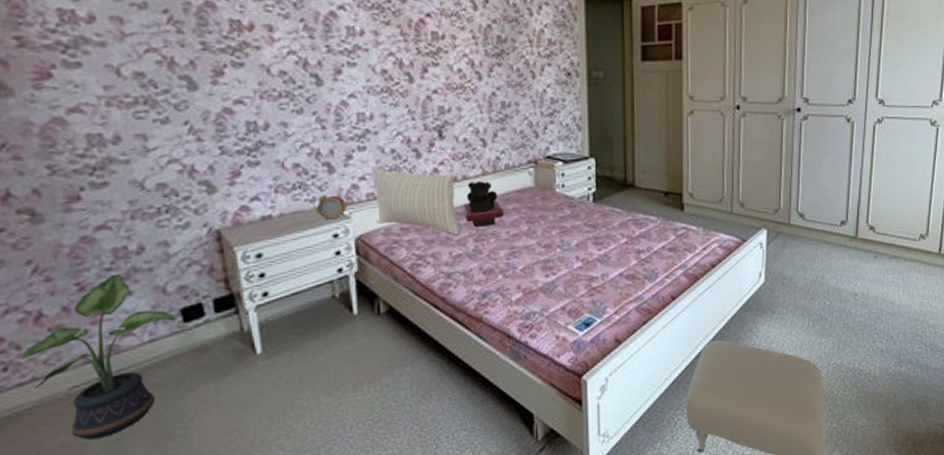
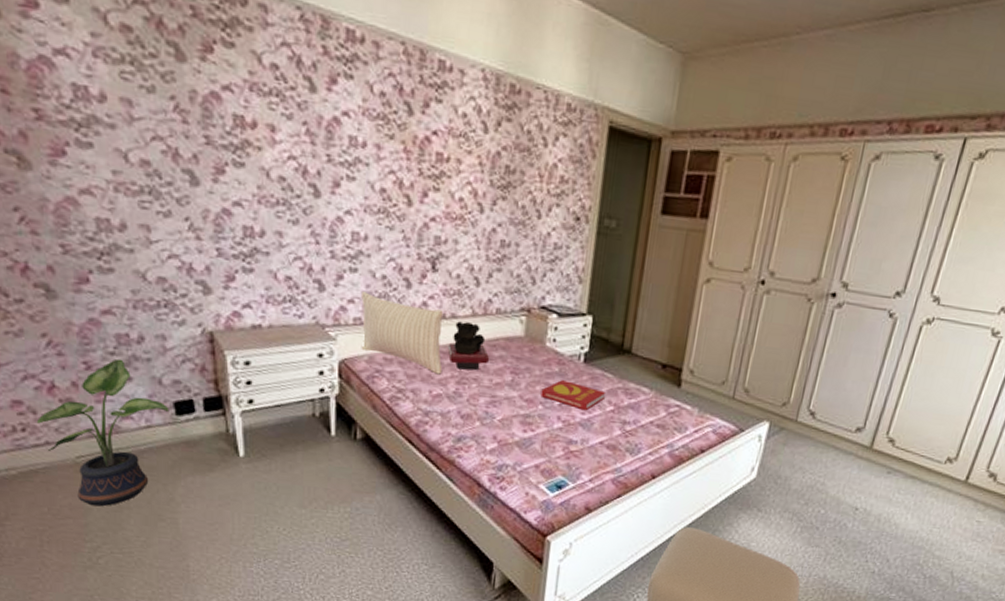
alarm clock: present [312,195,348,220] -> none [300,312,335,339]
book: none [557,221,617,247] -> present [540,380,605,411]

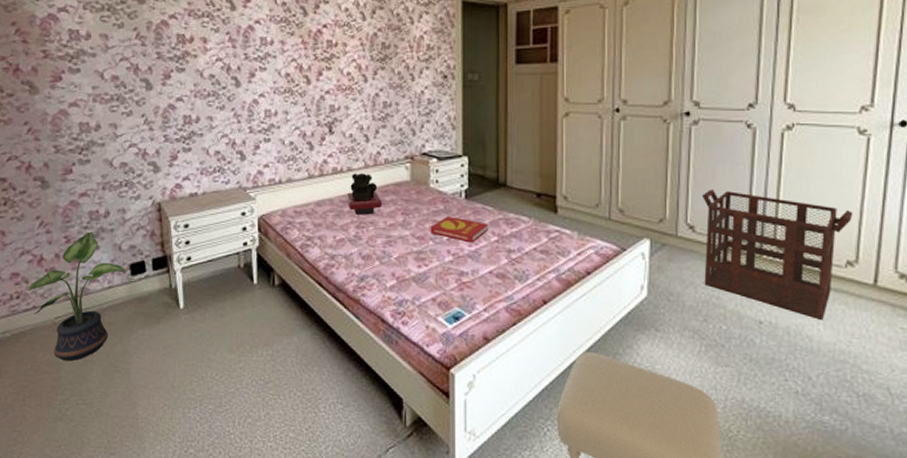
pillow: present [360,292,444,375] -> none [273,157,344,221]
laundry basket: none [812,377,966,510] -> present [701,190,854,320]

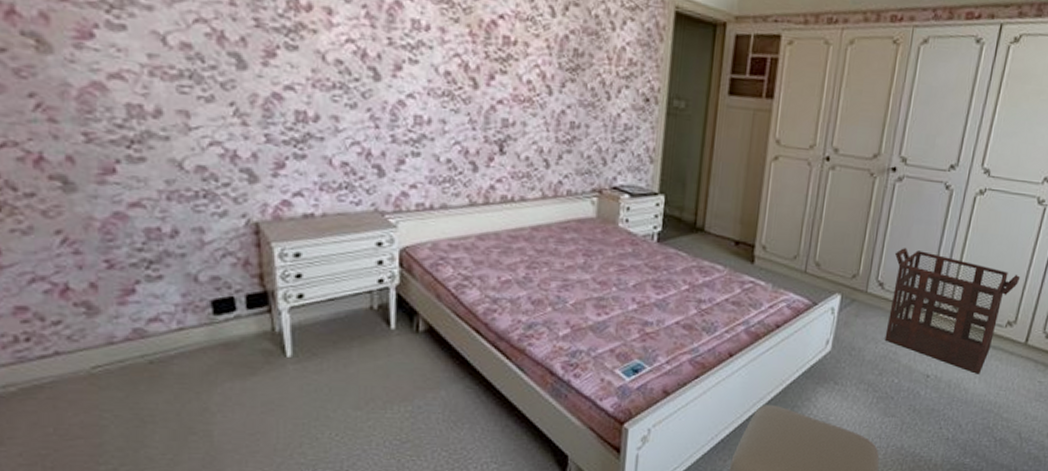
potted plant: present [27,231,126,361] -> none [44,255,206,423]
teddy bear: present [346,173,383,215] -> none [516,204,561,254]
book: present [430,216,488,243] -> none [614,261,679,291]

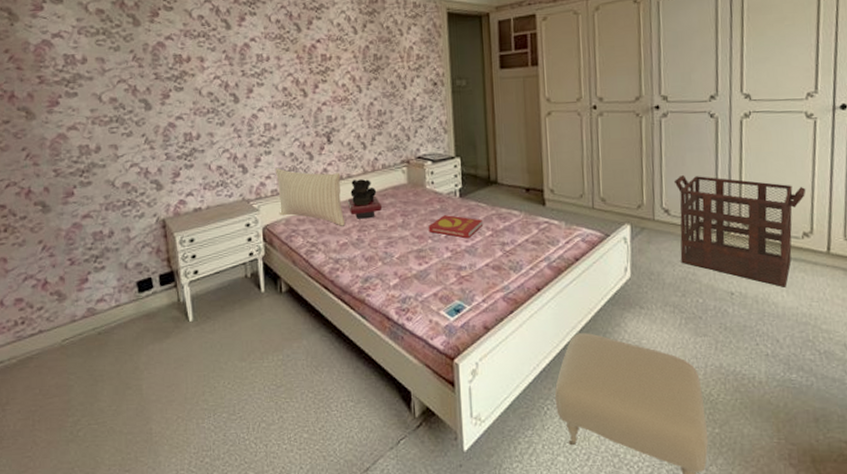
pillow: none [423,176,512,260] -> present [275,168,346,226]
teddy bear: none [516,204,561,254] -> present [347,179,383,219]
book: none [614,261,679,291] -> present [428,215,482,239]

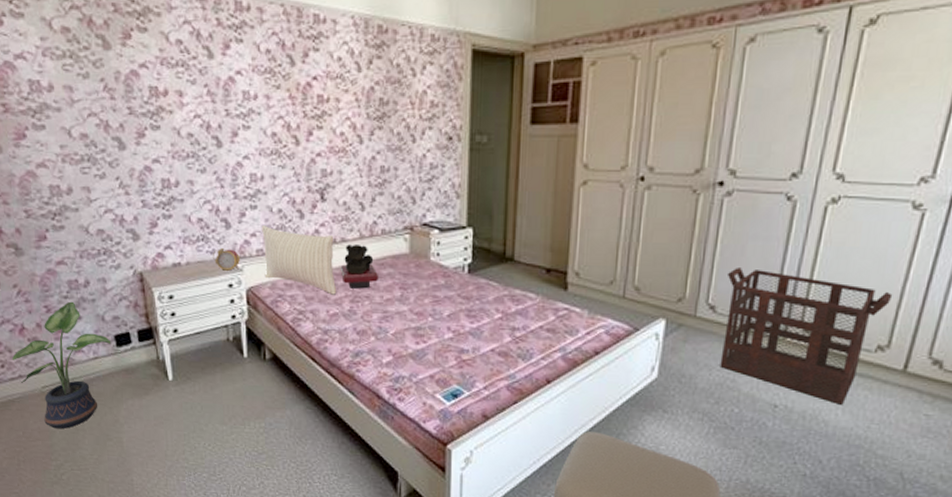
potted plant: none [32,252,134,383] -> present [11,301,111,429]
alarm clock: none [230,191,257,212] -> present [212,248,241,271]
book: present [428,215,482,239] -> none [429,292,492,320]

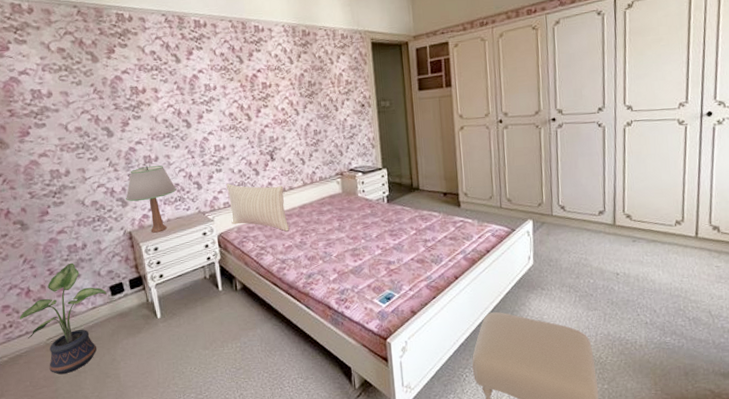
table lamp: none [138,192,200,277] -> present [126,165,177,233]
alarm clock: present [212,248,241,271] -> none [188,205,212,223]
teddy bear: present [340,244,379,289] -> none [290,190,321,225]
laundry basket: present [720,268,893,405] -> none [568,177,679,267]

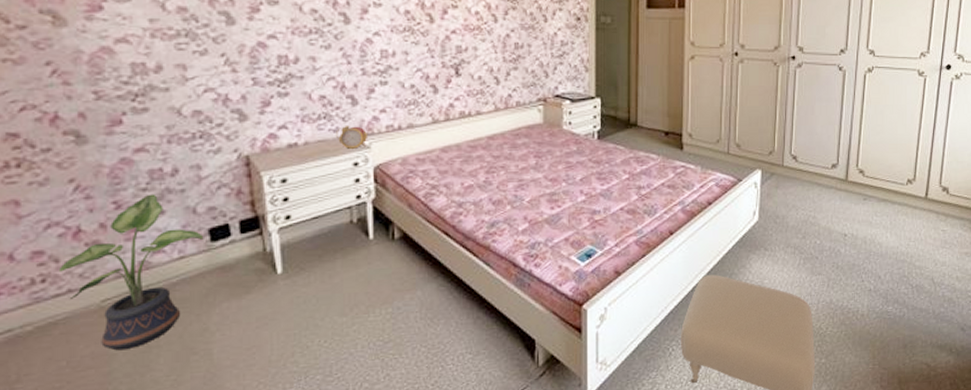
table lamp: present [126,165,177,233] -> none [246,69,322,159]
alarm clock: none [188,205,212,223] -> present [335,126,369,149]
pillow: present [226,184,290,232] -> none [391,101,472,167]

